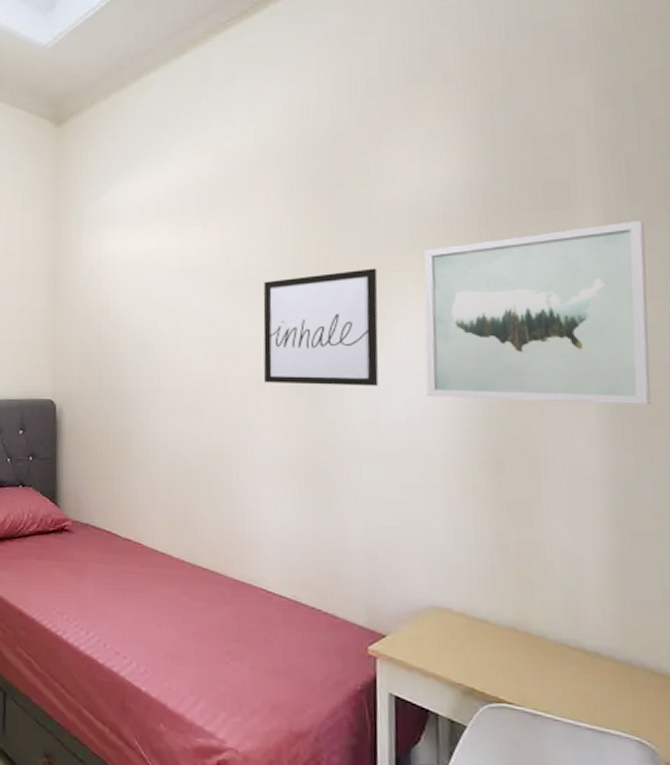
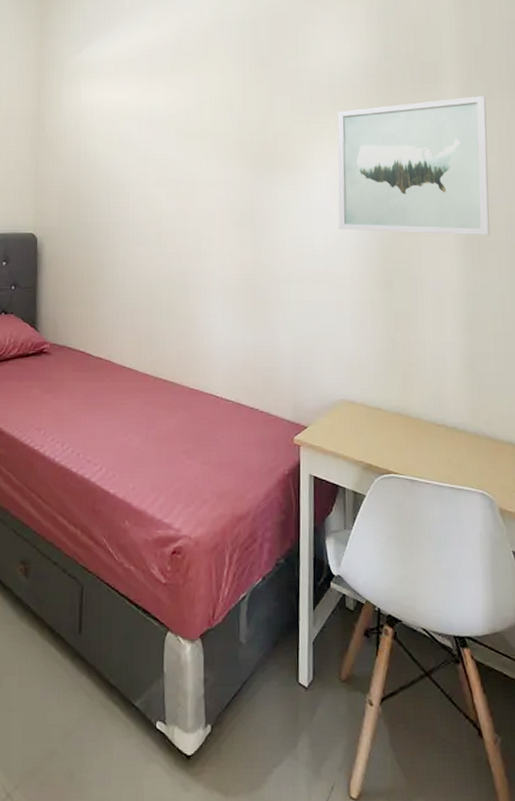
wall art: present [263,268,379,386] -> none [215,124,304,221]

